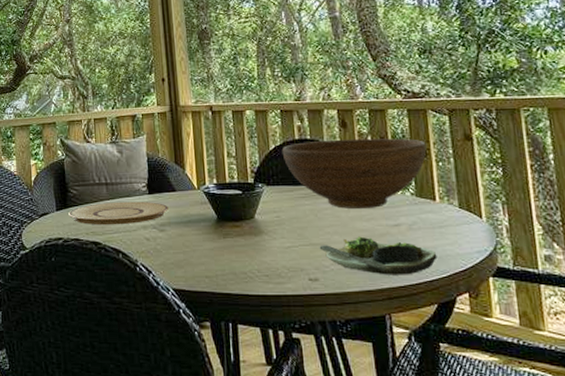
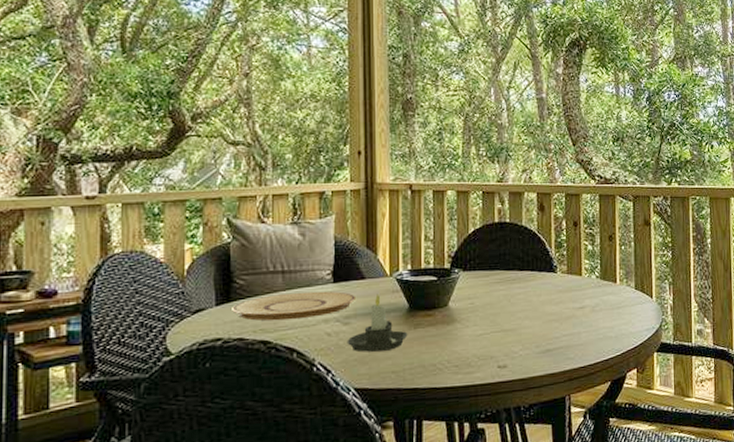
candle: none [163,205,218,257] -> present [347,294,408,352]
fruit bowl: present [281,138,427,209] -> none [481,222,613,293]
salad plate: present [319,236,438,275] -> none [510,320,614,357]

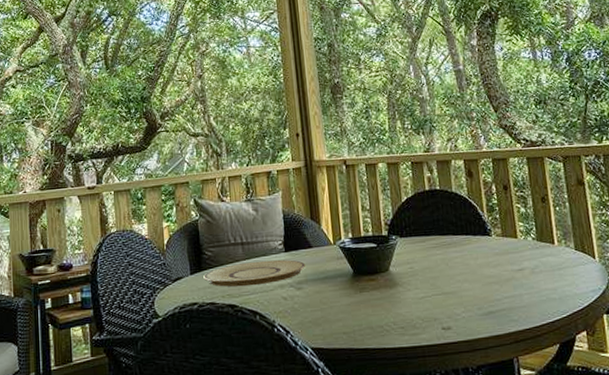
candle: present [347,294,408,352] -> none [301,261,355,315]

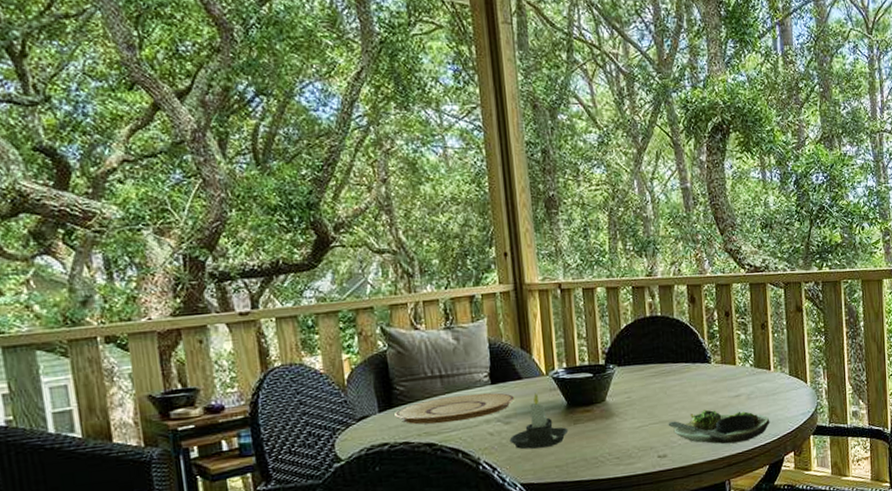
candle: none [301,261,355,315] -> present [509,393,569,449]
salad plate: none [451,282,558,319] -> present [668,409,770,444]

